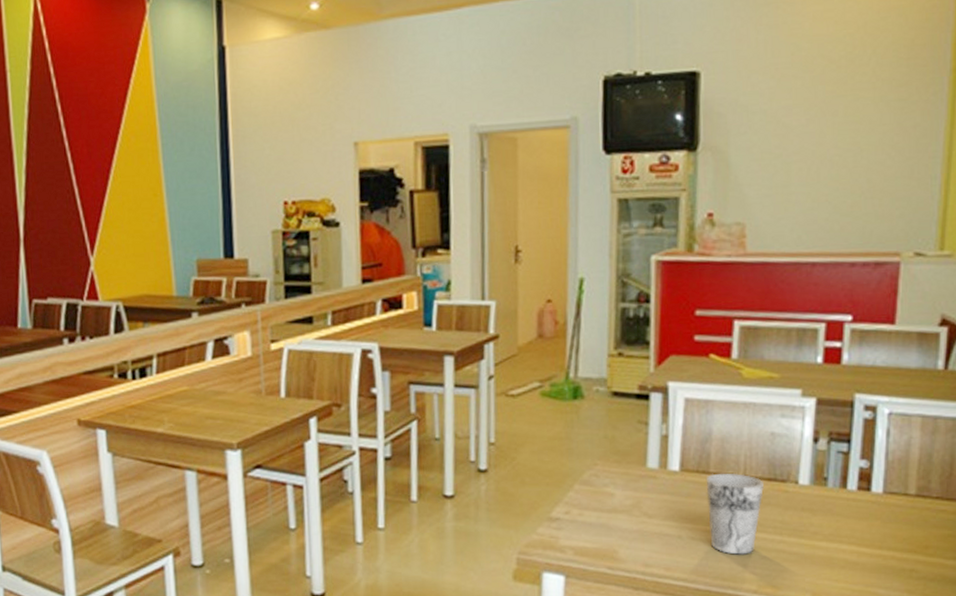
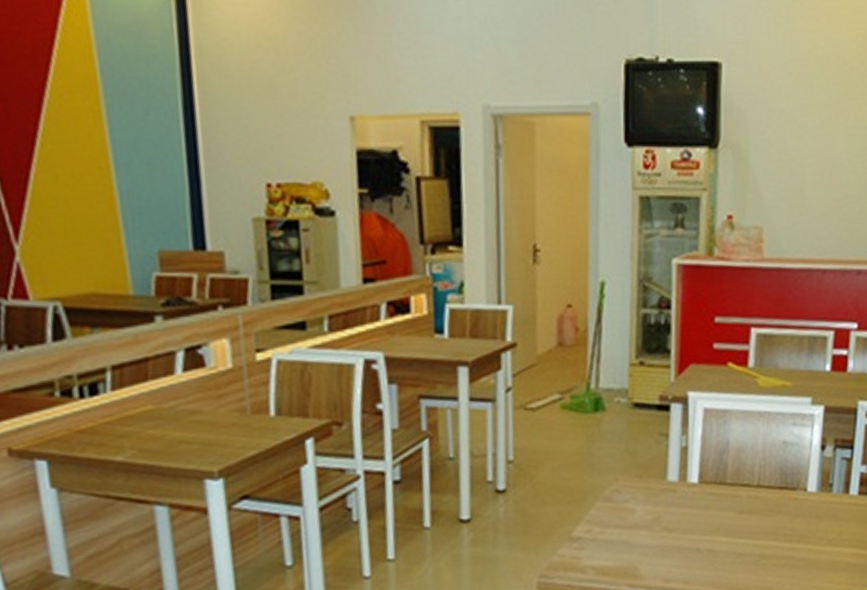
cup: present [706,473,765,555] -> none [723,483,777,564]

